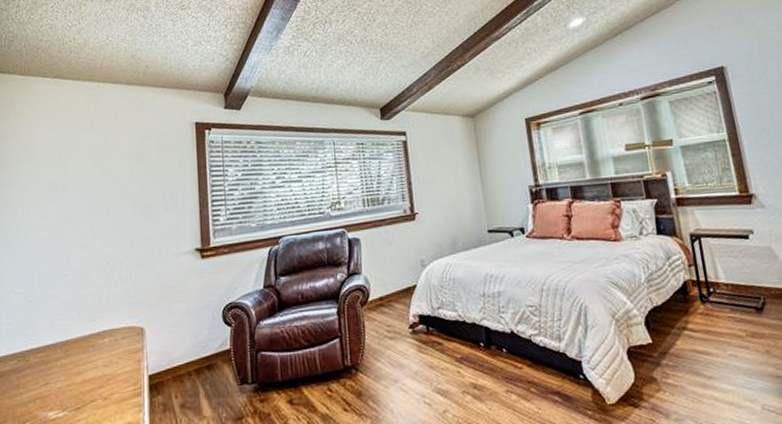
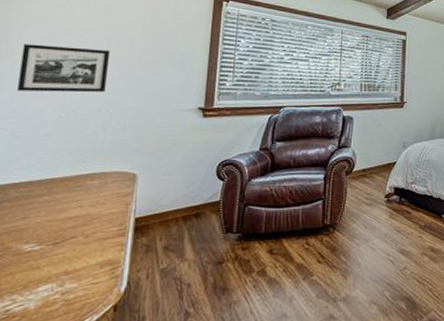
picture frame: none [25,199,104,254] -> present [18,44,110,93]

